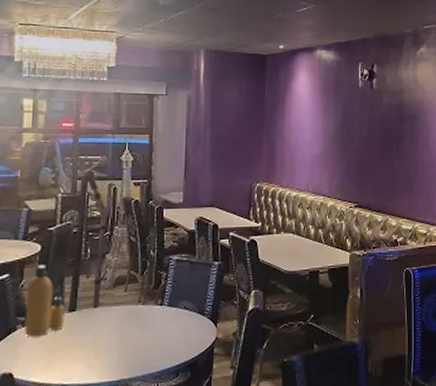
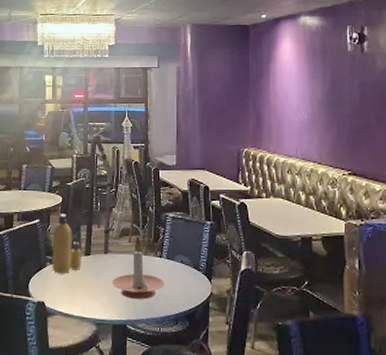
candle holder: none [102,284,166,355] -> present [112,236,165,299]

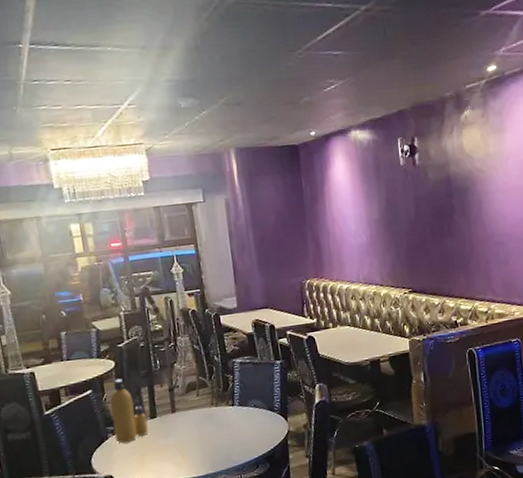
candle holder: present [112,236,165,299] -> none [184,389,241,453]

